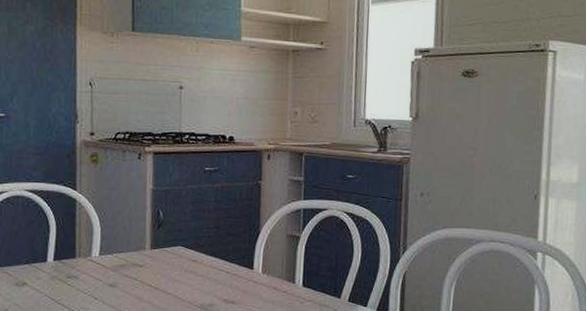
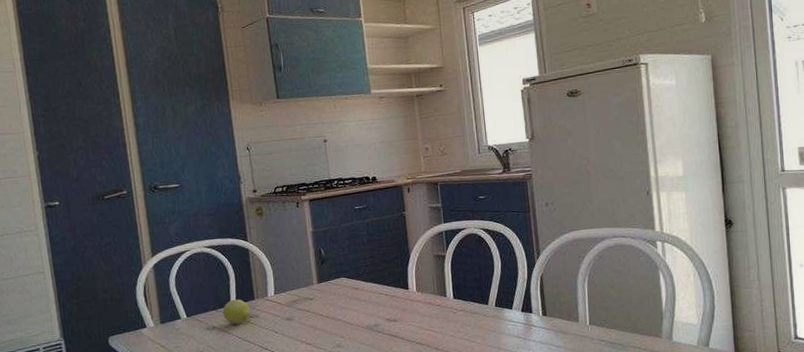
fruit: none [36,254,68,284] -> present [222,299,250,324]

